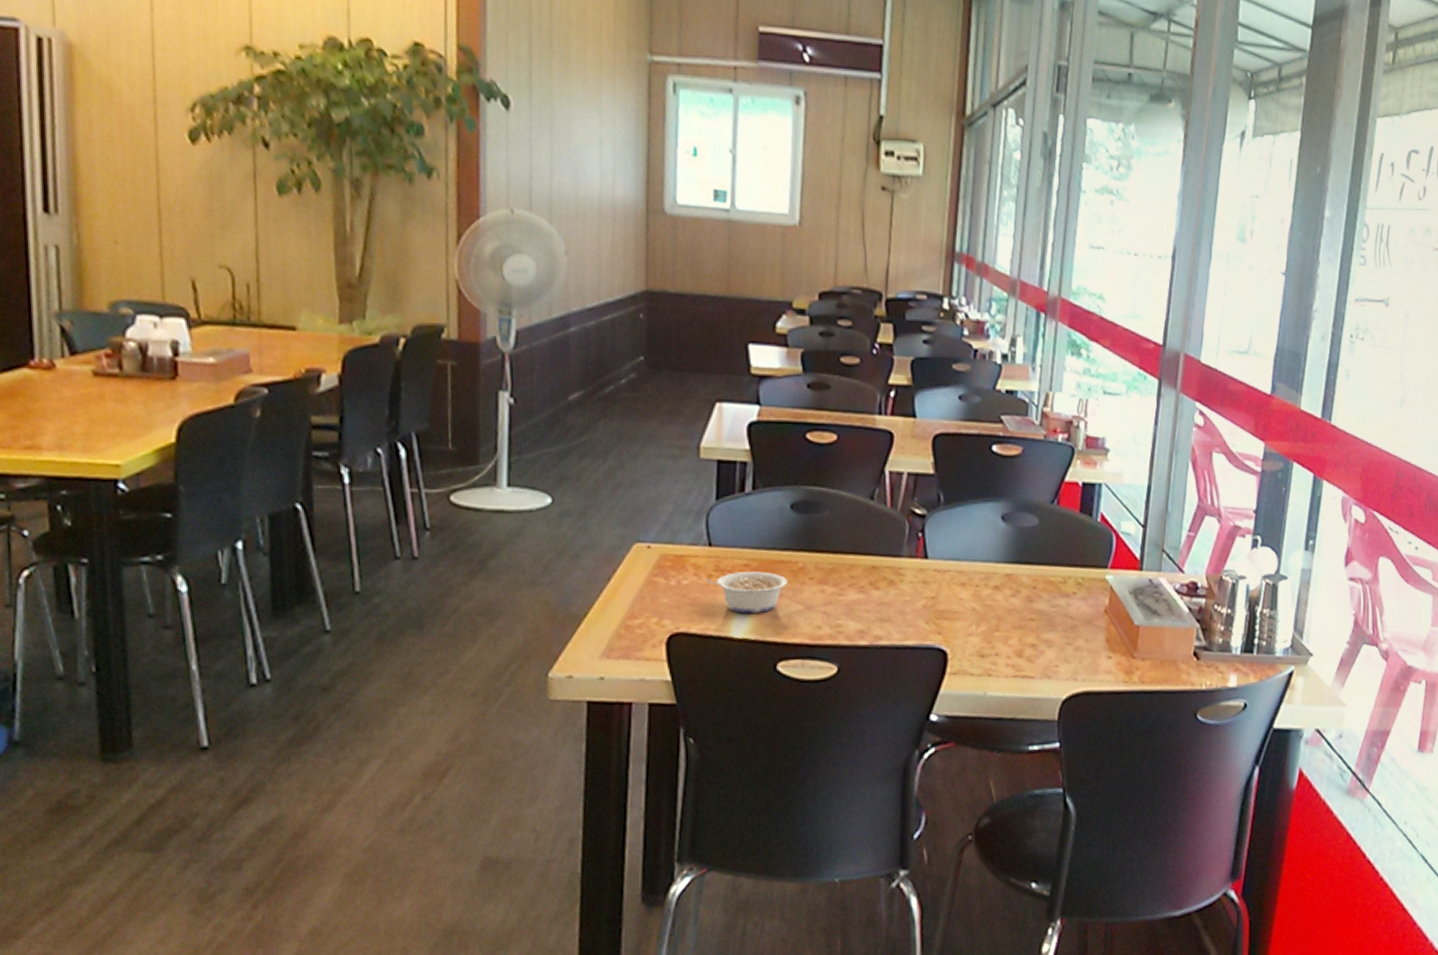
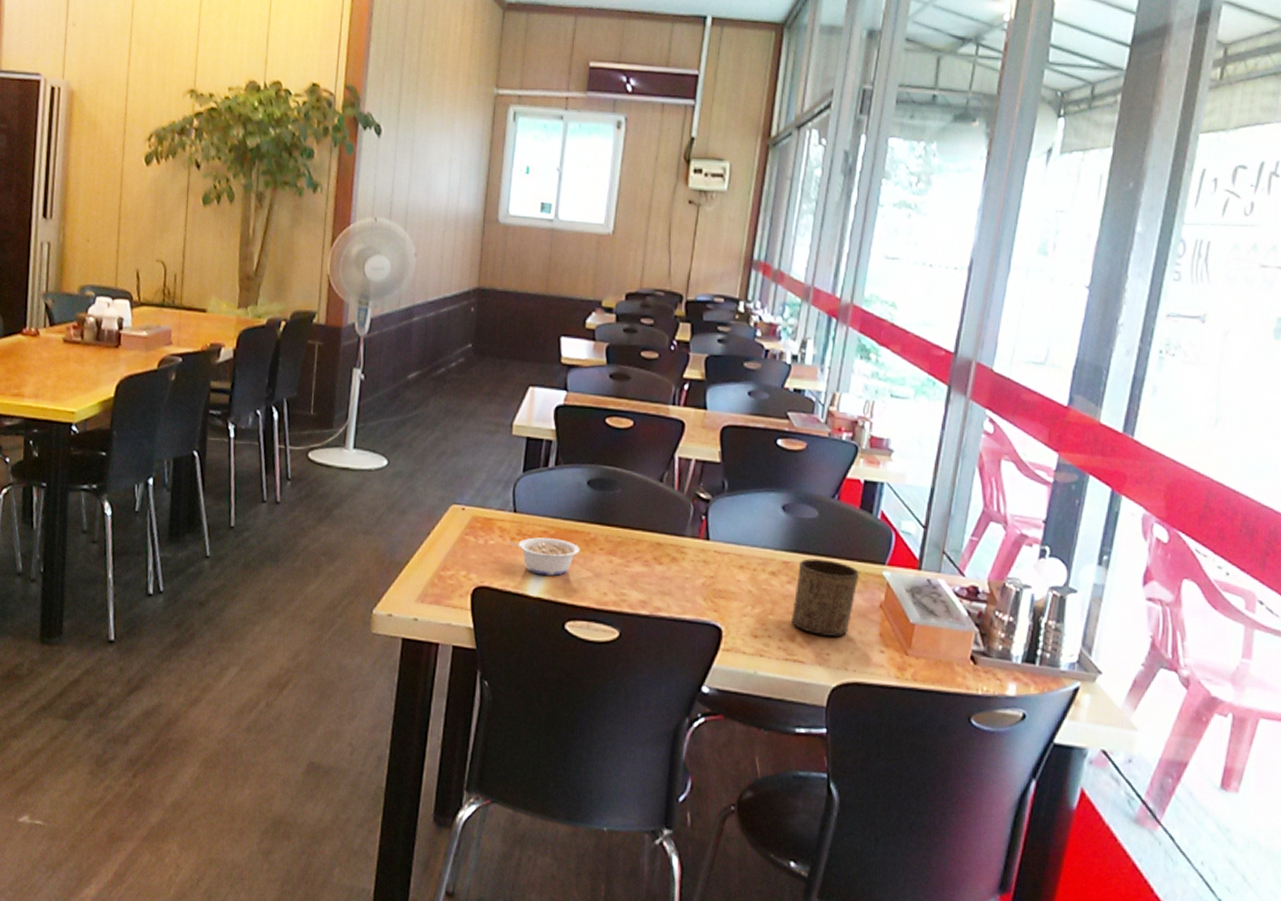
cup: none [1018,568,1083,648] -> present [792,558,859,636]

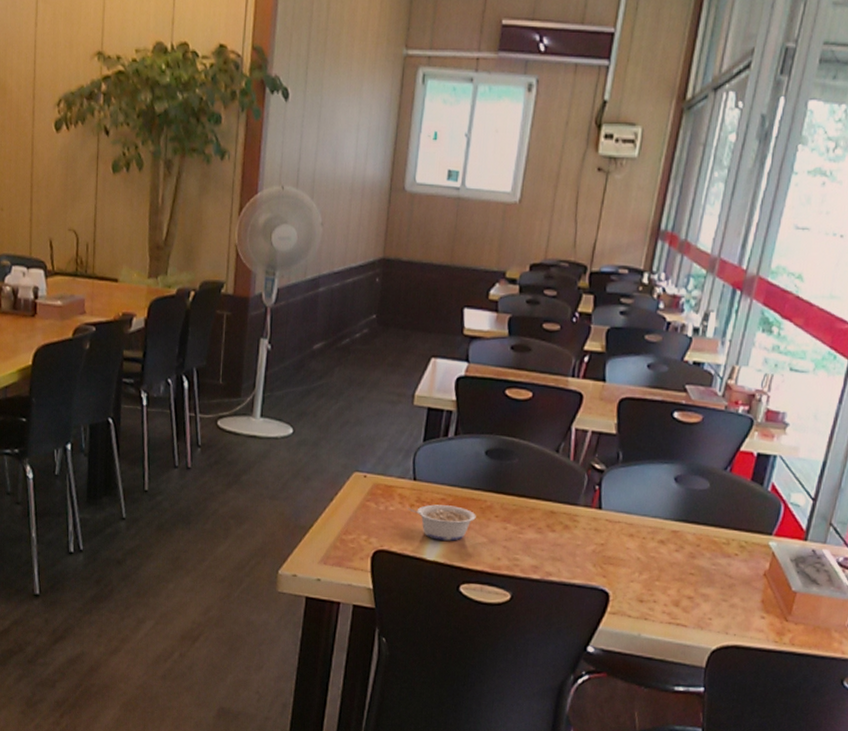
cup: present [792,558,859,636] -> none [677,528,746,602]

